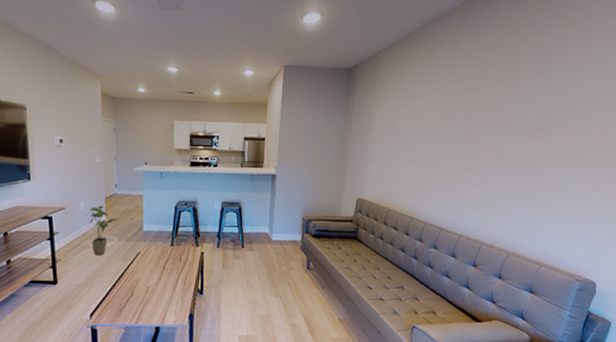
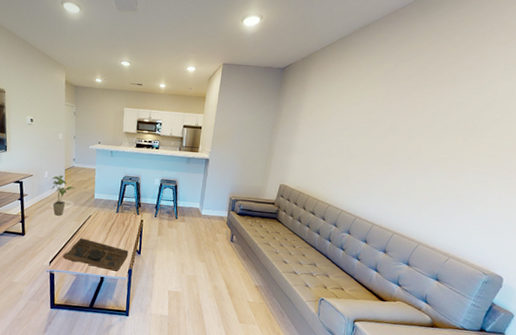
decorative tray: none [106,281,188,319] -> present [62,238,129,272]

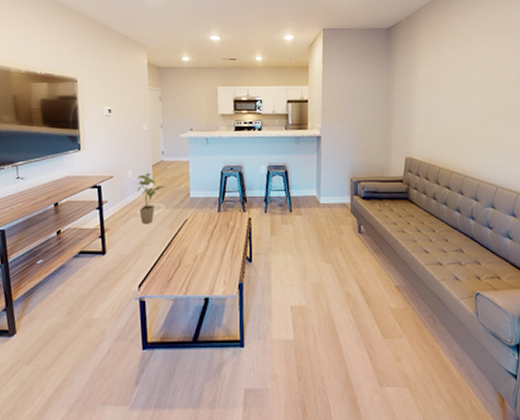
decorative tray: present [62,238,129,272] -> none [154,249,237,289]

